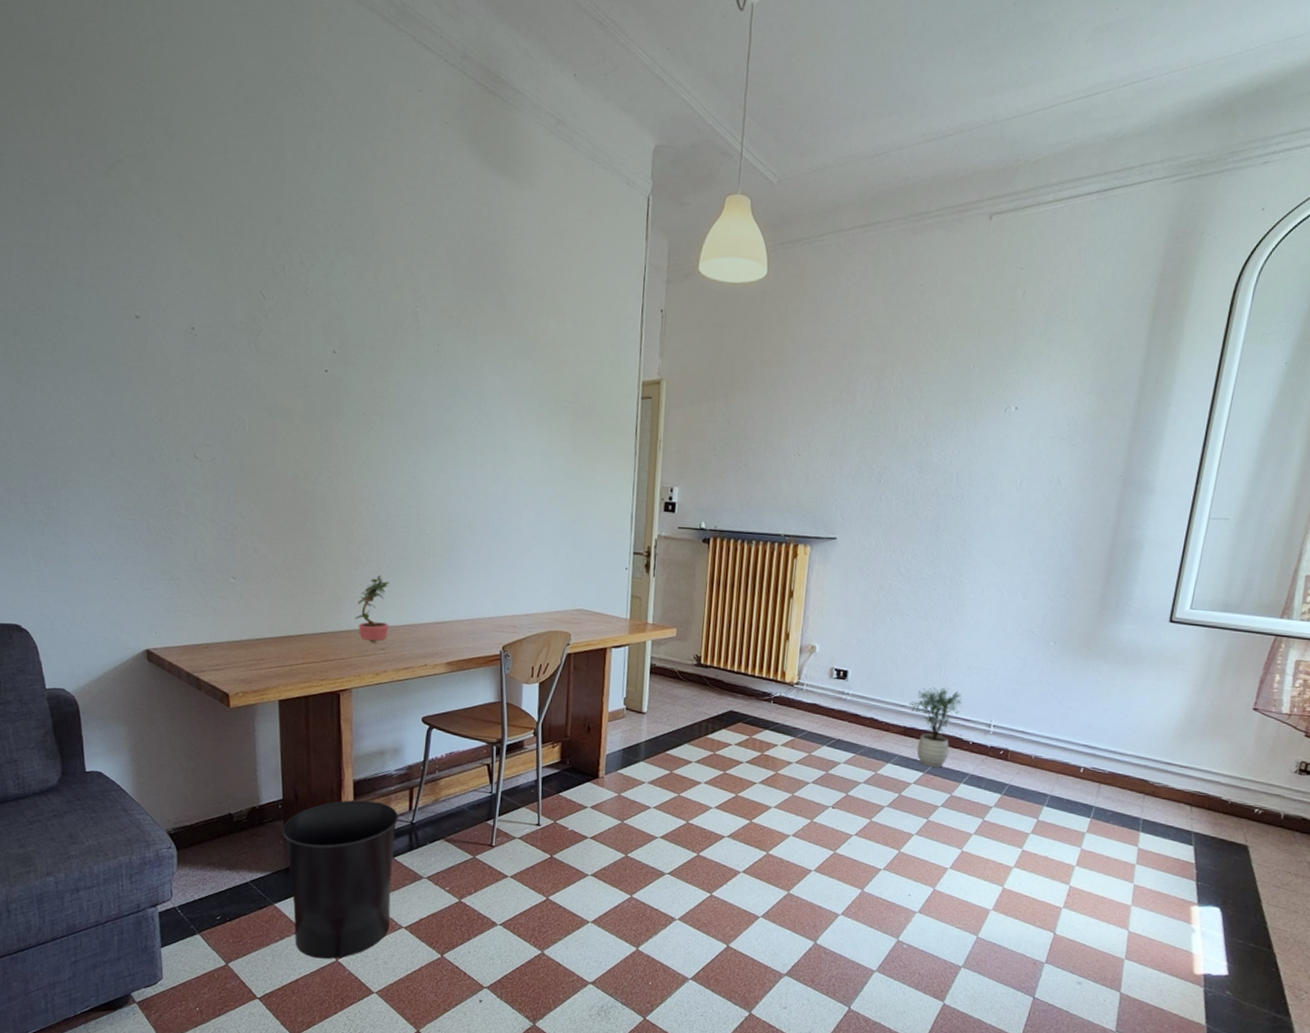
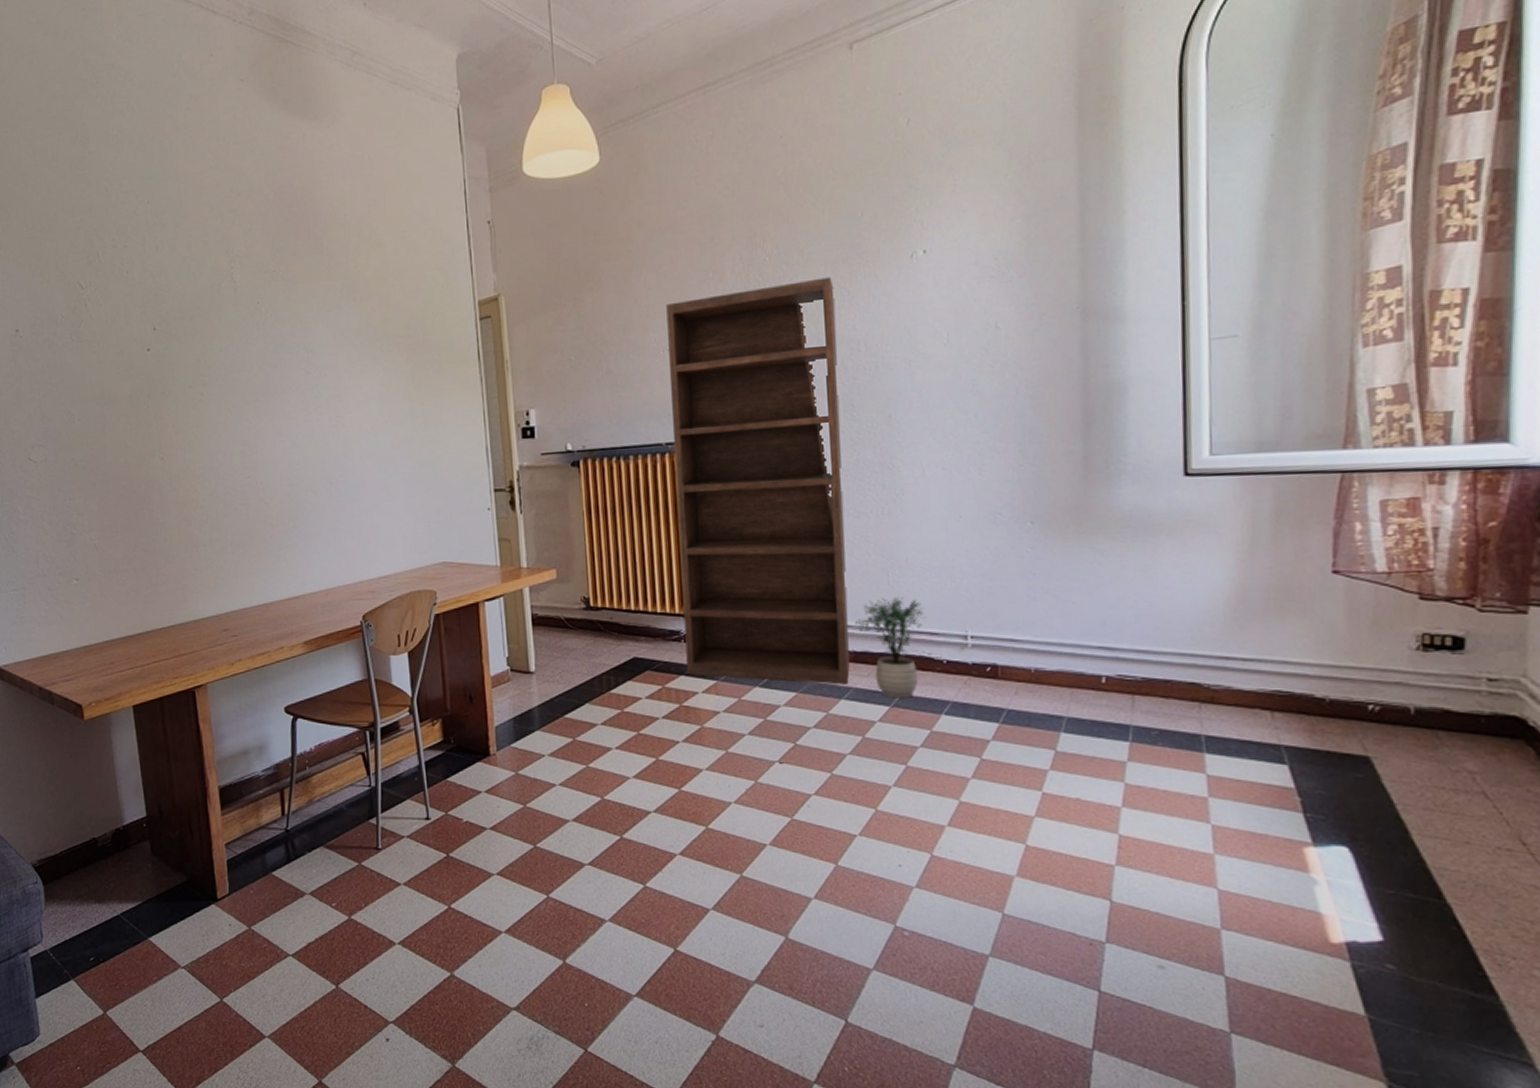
waste bin: present [283,799,398,959] -> none [150,809,275,1000]
potted plant: present [355,575,389,643] -> none [202,554,239,630]
bookshelf: none [772,414,941,752] -> present [666,277,850,685]

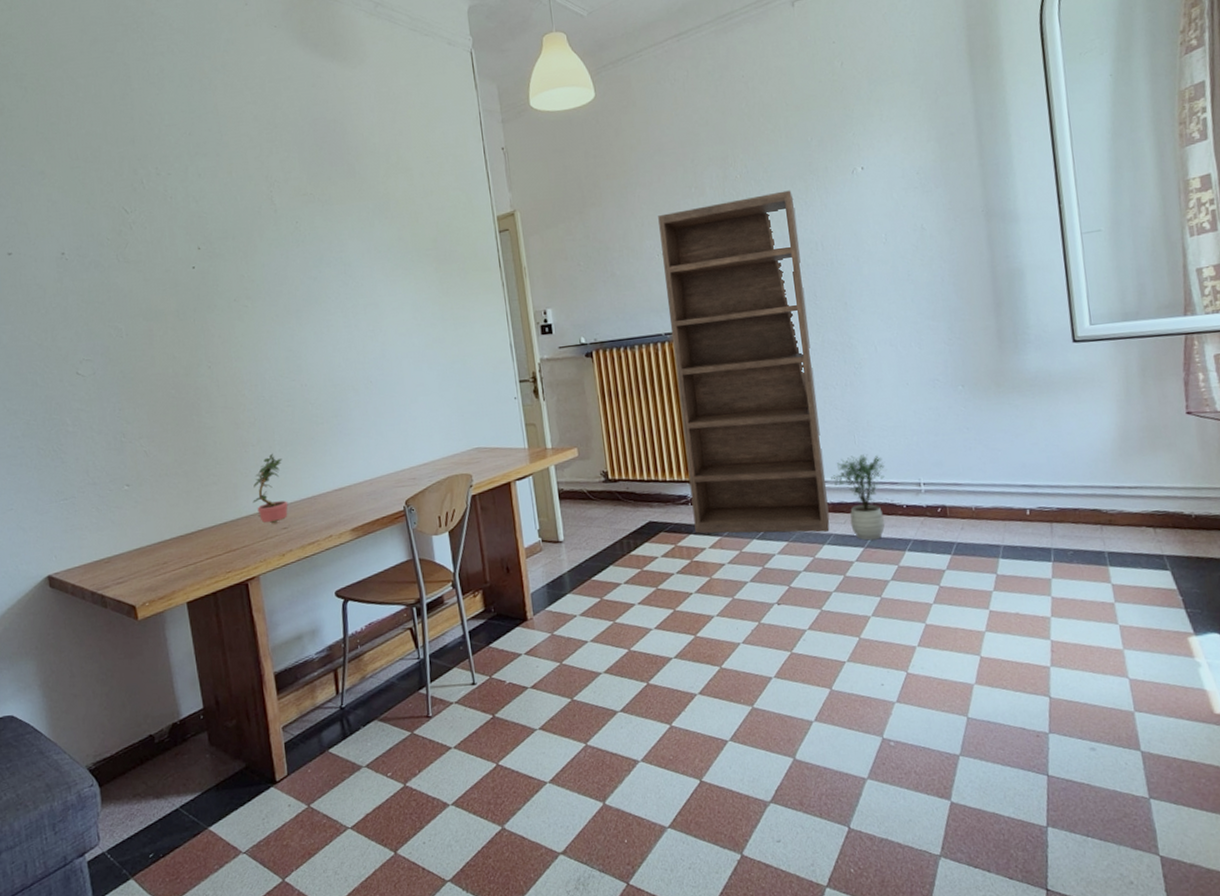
potted plant: none [202,554,239,630] -> present [252,453,289,524]

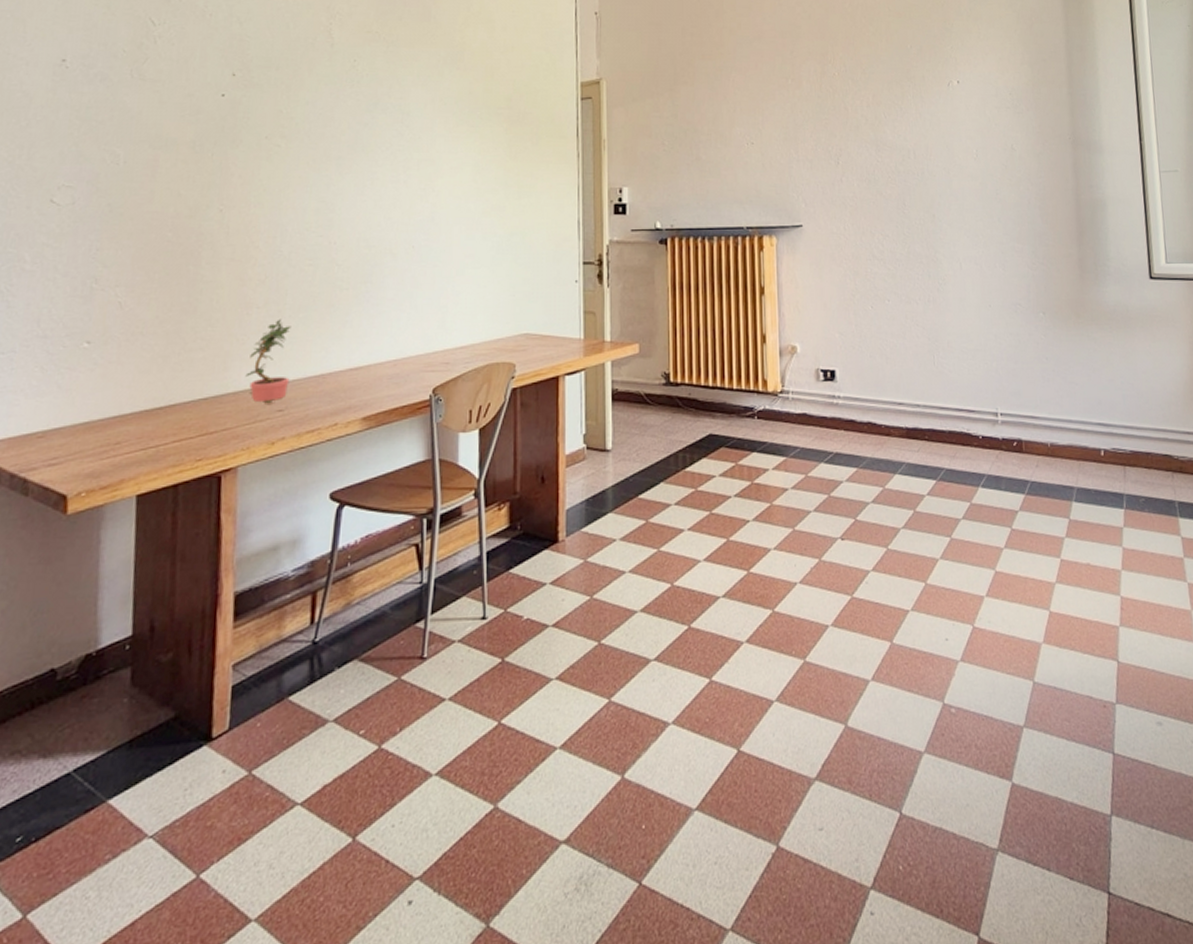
bookshelf: present [658,190,830,534] -> none [751,94,903,460]
potted plant: present [831,454,885,541] -> none [907,377,963,473]

